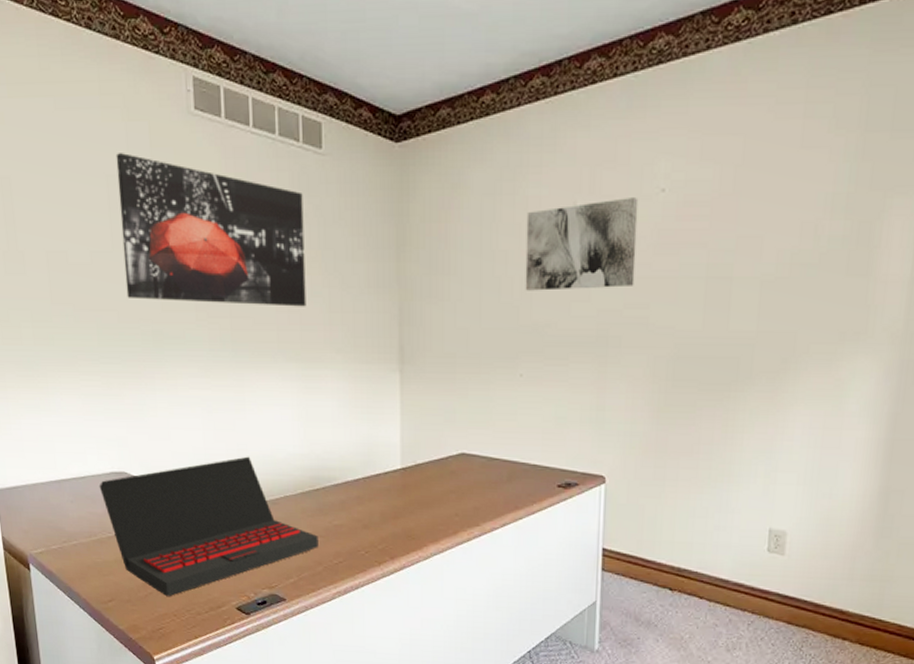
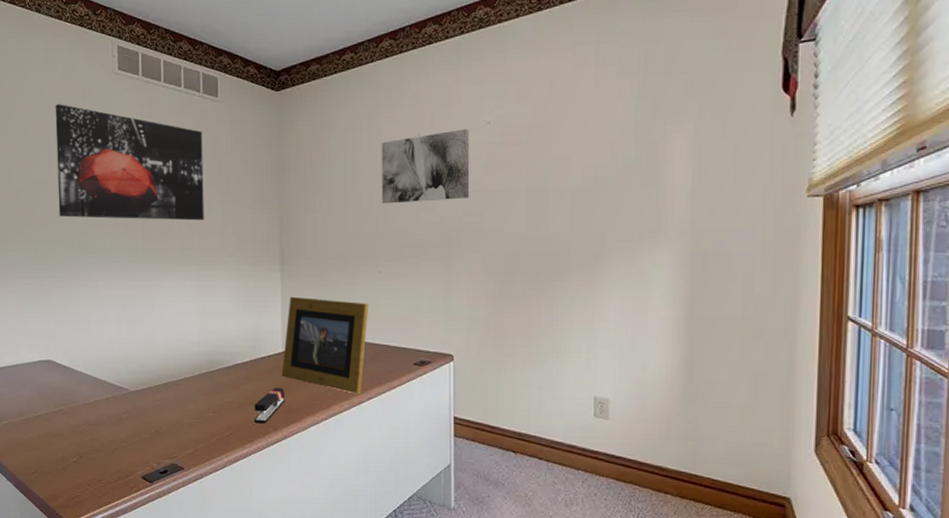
laptop: present [99,456,319,597] -> none [28,344,213,469]
stapler: none [367,510,404,550] -> present [254,388,286,423]
picture frame: none [400,402,506,520] -> present [281,296,369,394]

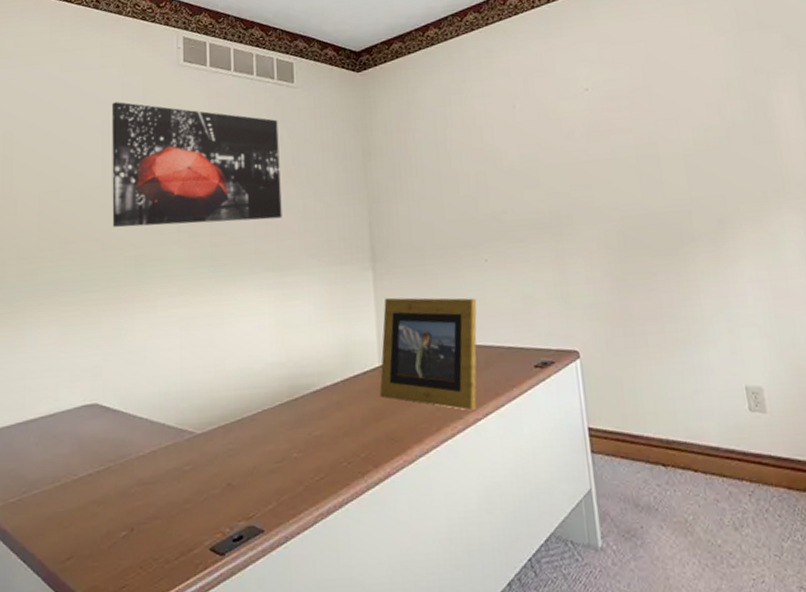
stapler: present [254,388,286,423] -> none [348,411,387,460]
wall art: present [381,129,470,204] -> none [474,97,576,184]

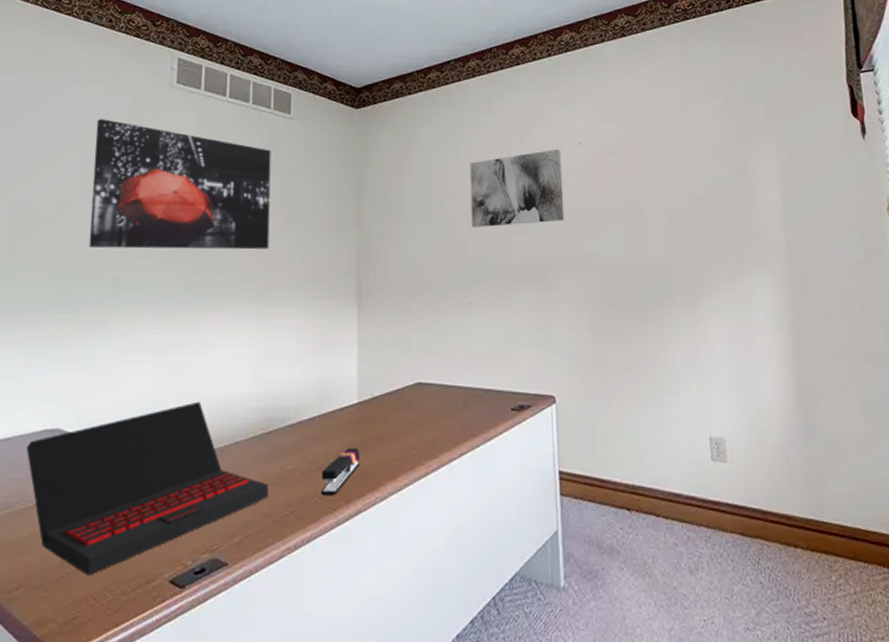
laptop: none [68,371,299,545] -> present [26,401,269,576]
stapler: none [348,411,387,460] -> present [321,448,361,495]
picture frame: present [379,297,477,411] -> none [356,335,459,450]
wall art: none [474,97,576,184] -> present [469,149,565,228]

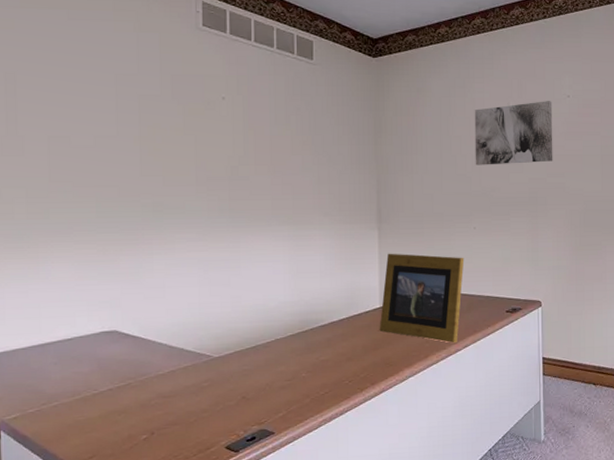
laptop: present [26,401,269,576] -> none [87,307,306,446]
wall art: present [88,119,271,250] -> none [126,57,298,180]
stapler: present [321,448,361,495] -> none [351,342,383,379]
picture frame: none [356,335,459,450] -> present [379,253,465,343]

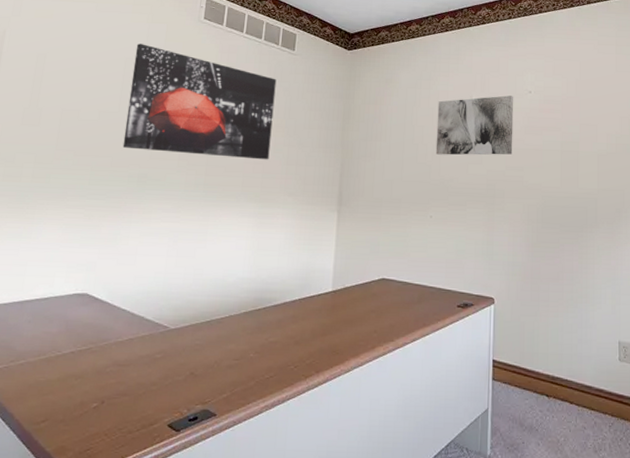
wall art: none [126,57,298,180] -> present [122,44,277,160]
picture frame: present [379,253,465,343] -> none [329,236,419,336]

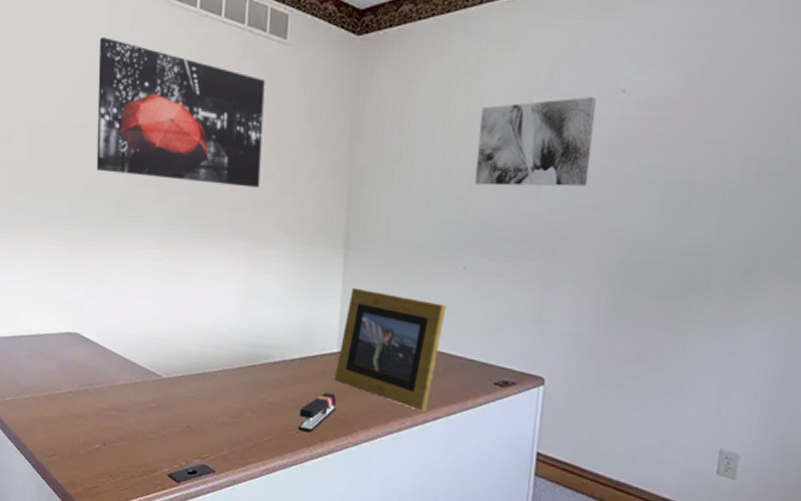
stapler: none [297,327,331,365] -> present [298,392,337,432]
picture frame: none [329,236,419,336] -> present [334,287,447,412]

